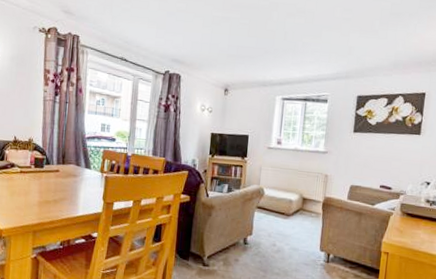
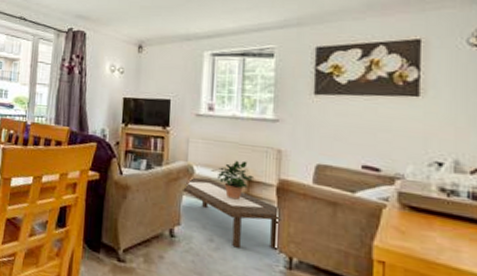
coffee table: none [254,197,324,250] -> present [182,177,282,250]
potted plant: none [276,183,308,214] -> present [210,160,255,200]

